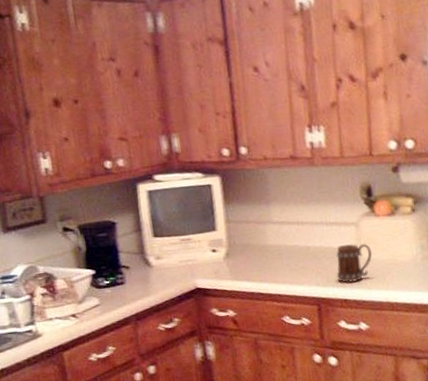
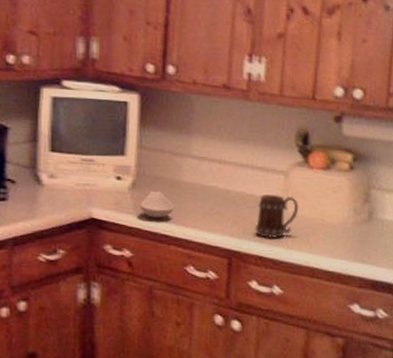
spoon rest: none [235,256,265,280] -> present [139,190,174,218]

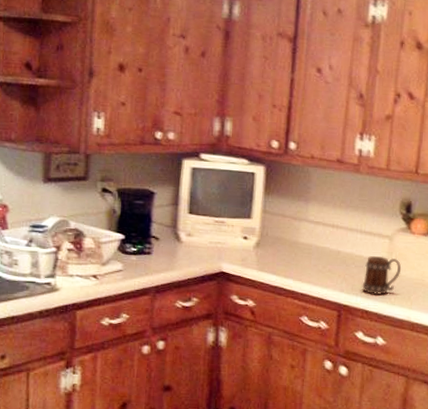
spoon rest: present [139,190,174,218] -> none [262,249,292,274]

